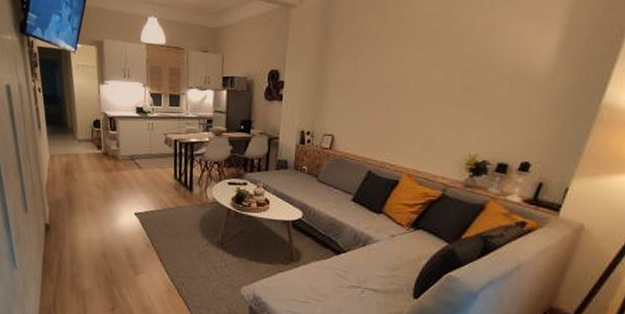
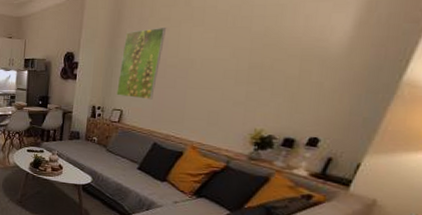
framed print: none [327,43,378,123] -> present [116,26,167,100]

